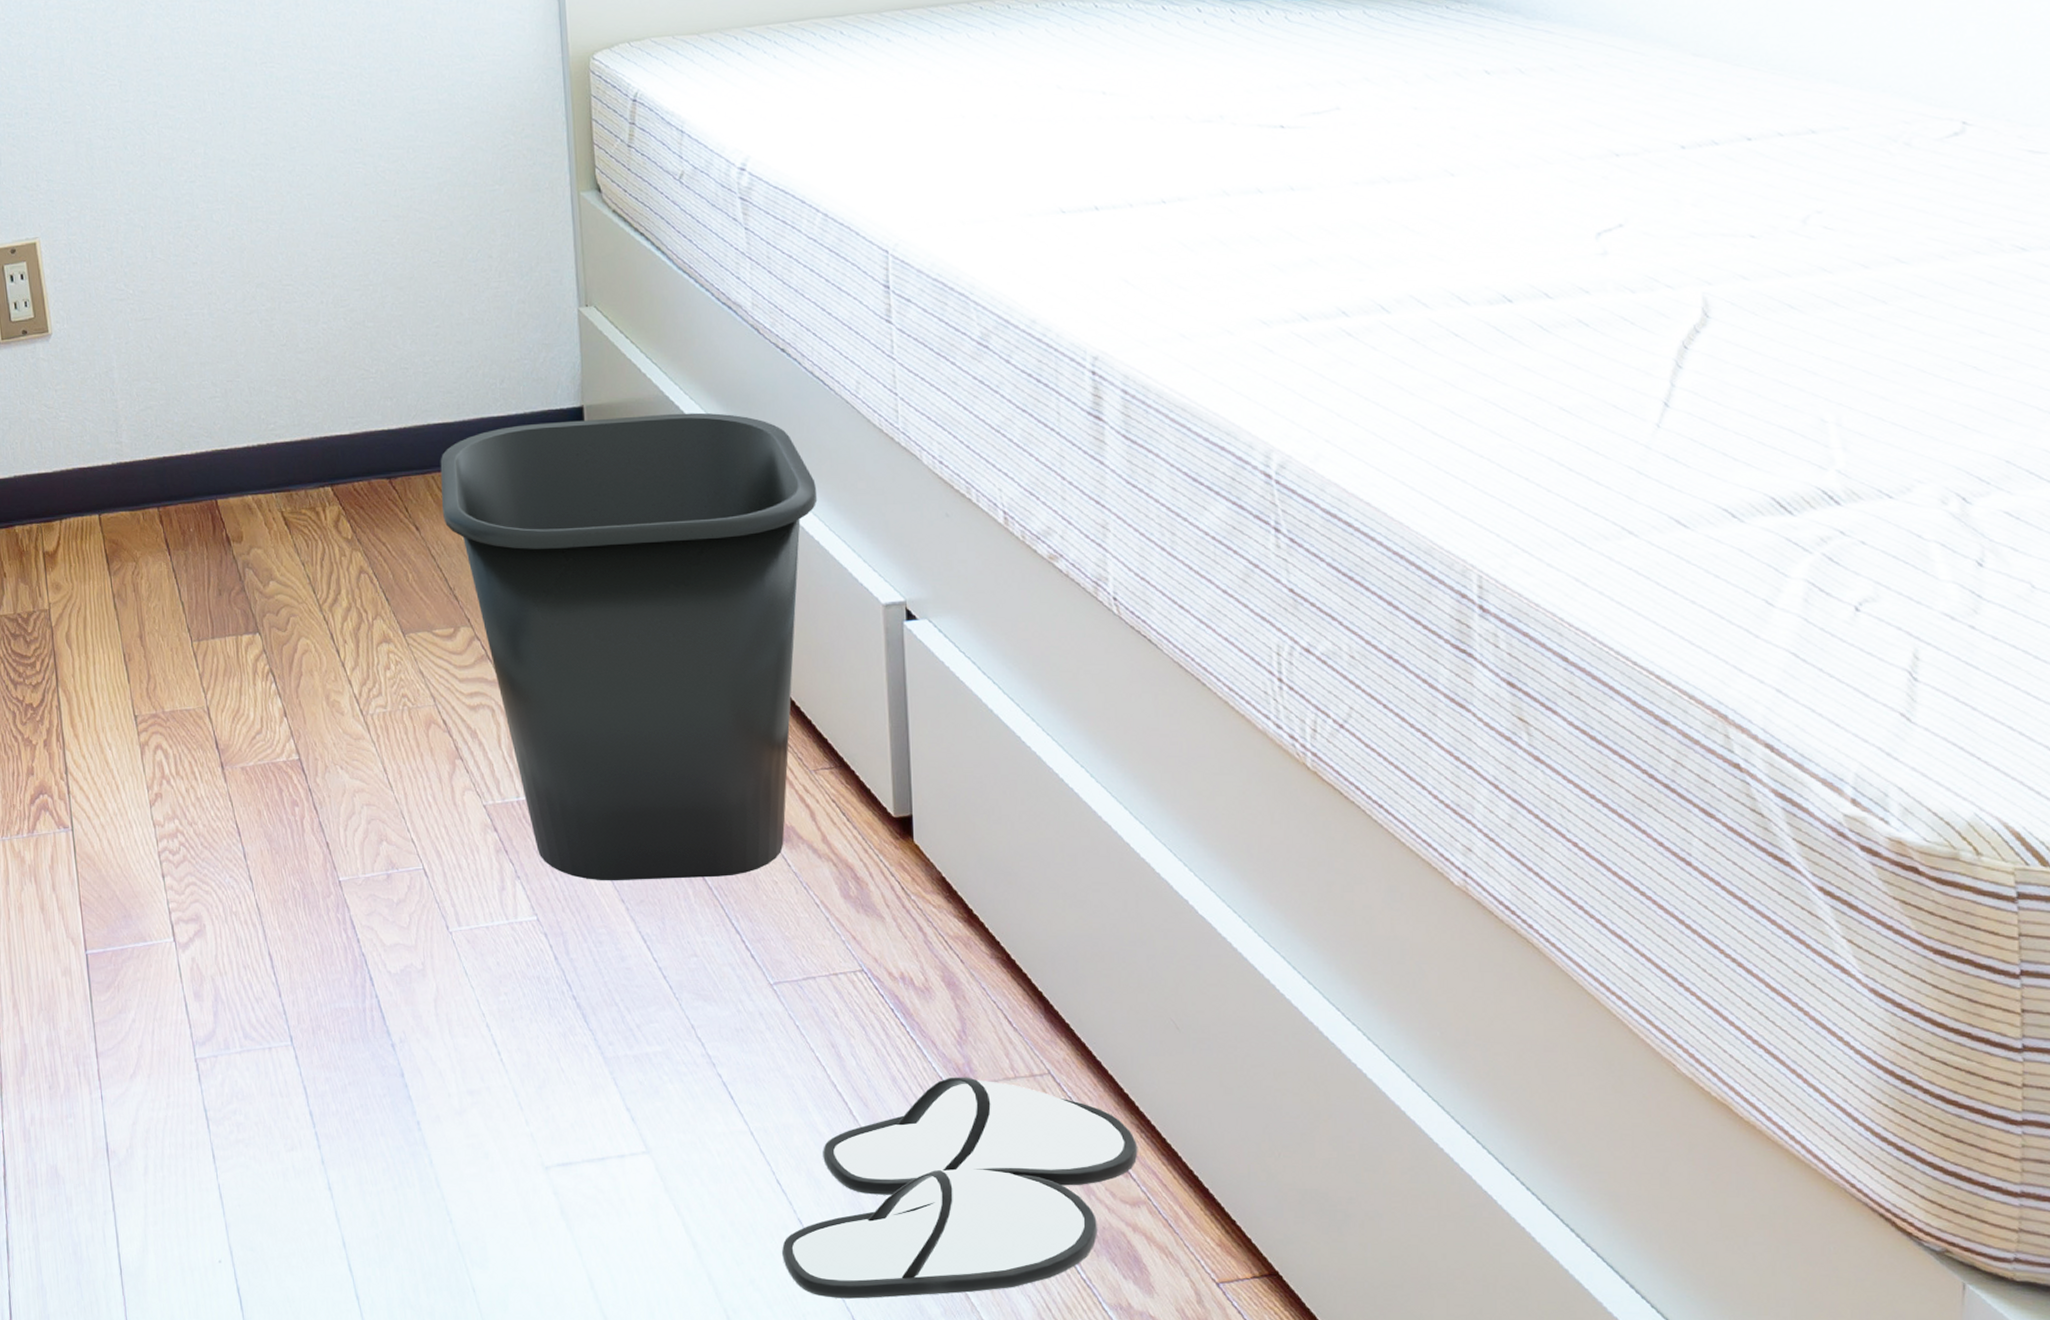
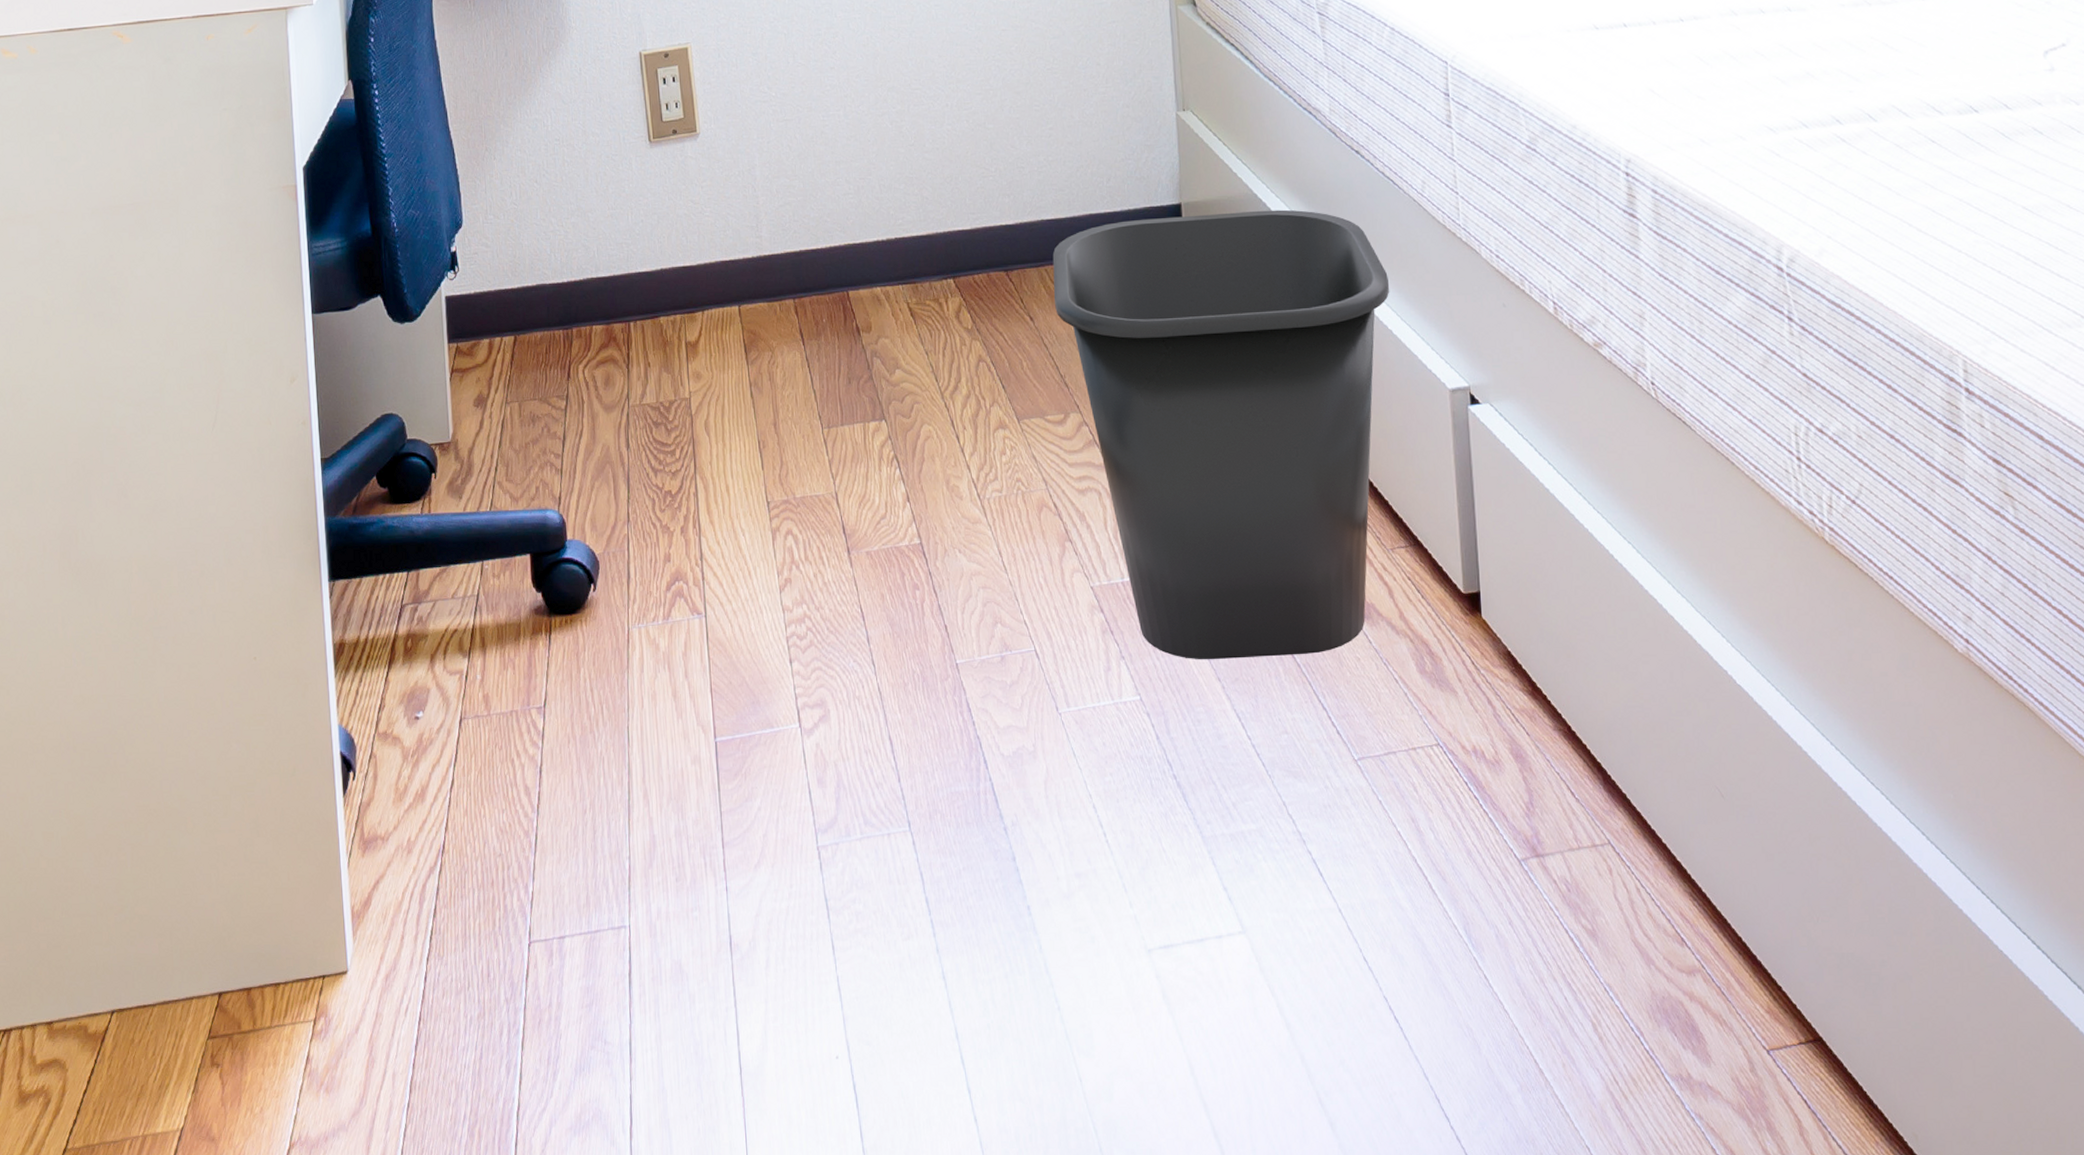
slippers: present [782,1077,1138,1299] -> none [1369,848,1692,1077]

